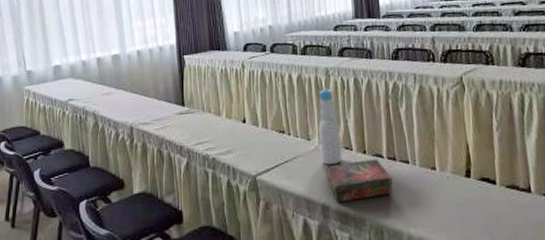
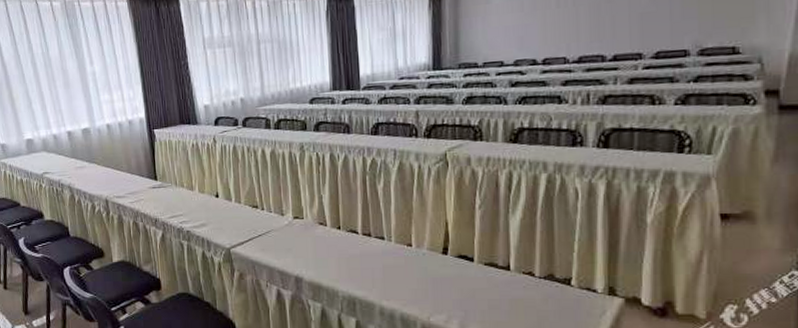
bottle: present [318,88,342,165] -> none [292,164,315,240]
book: present [325,159,393,203] -> none [299,235,367,275]

